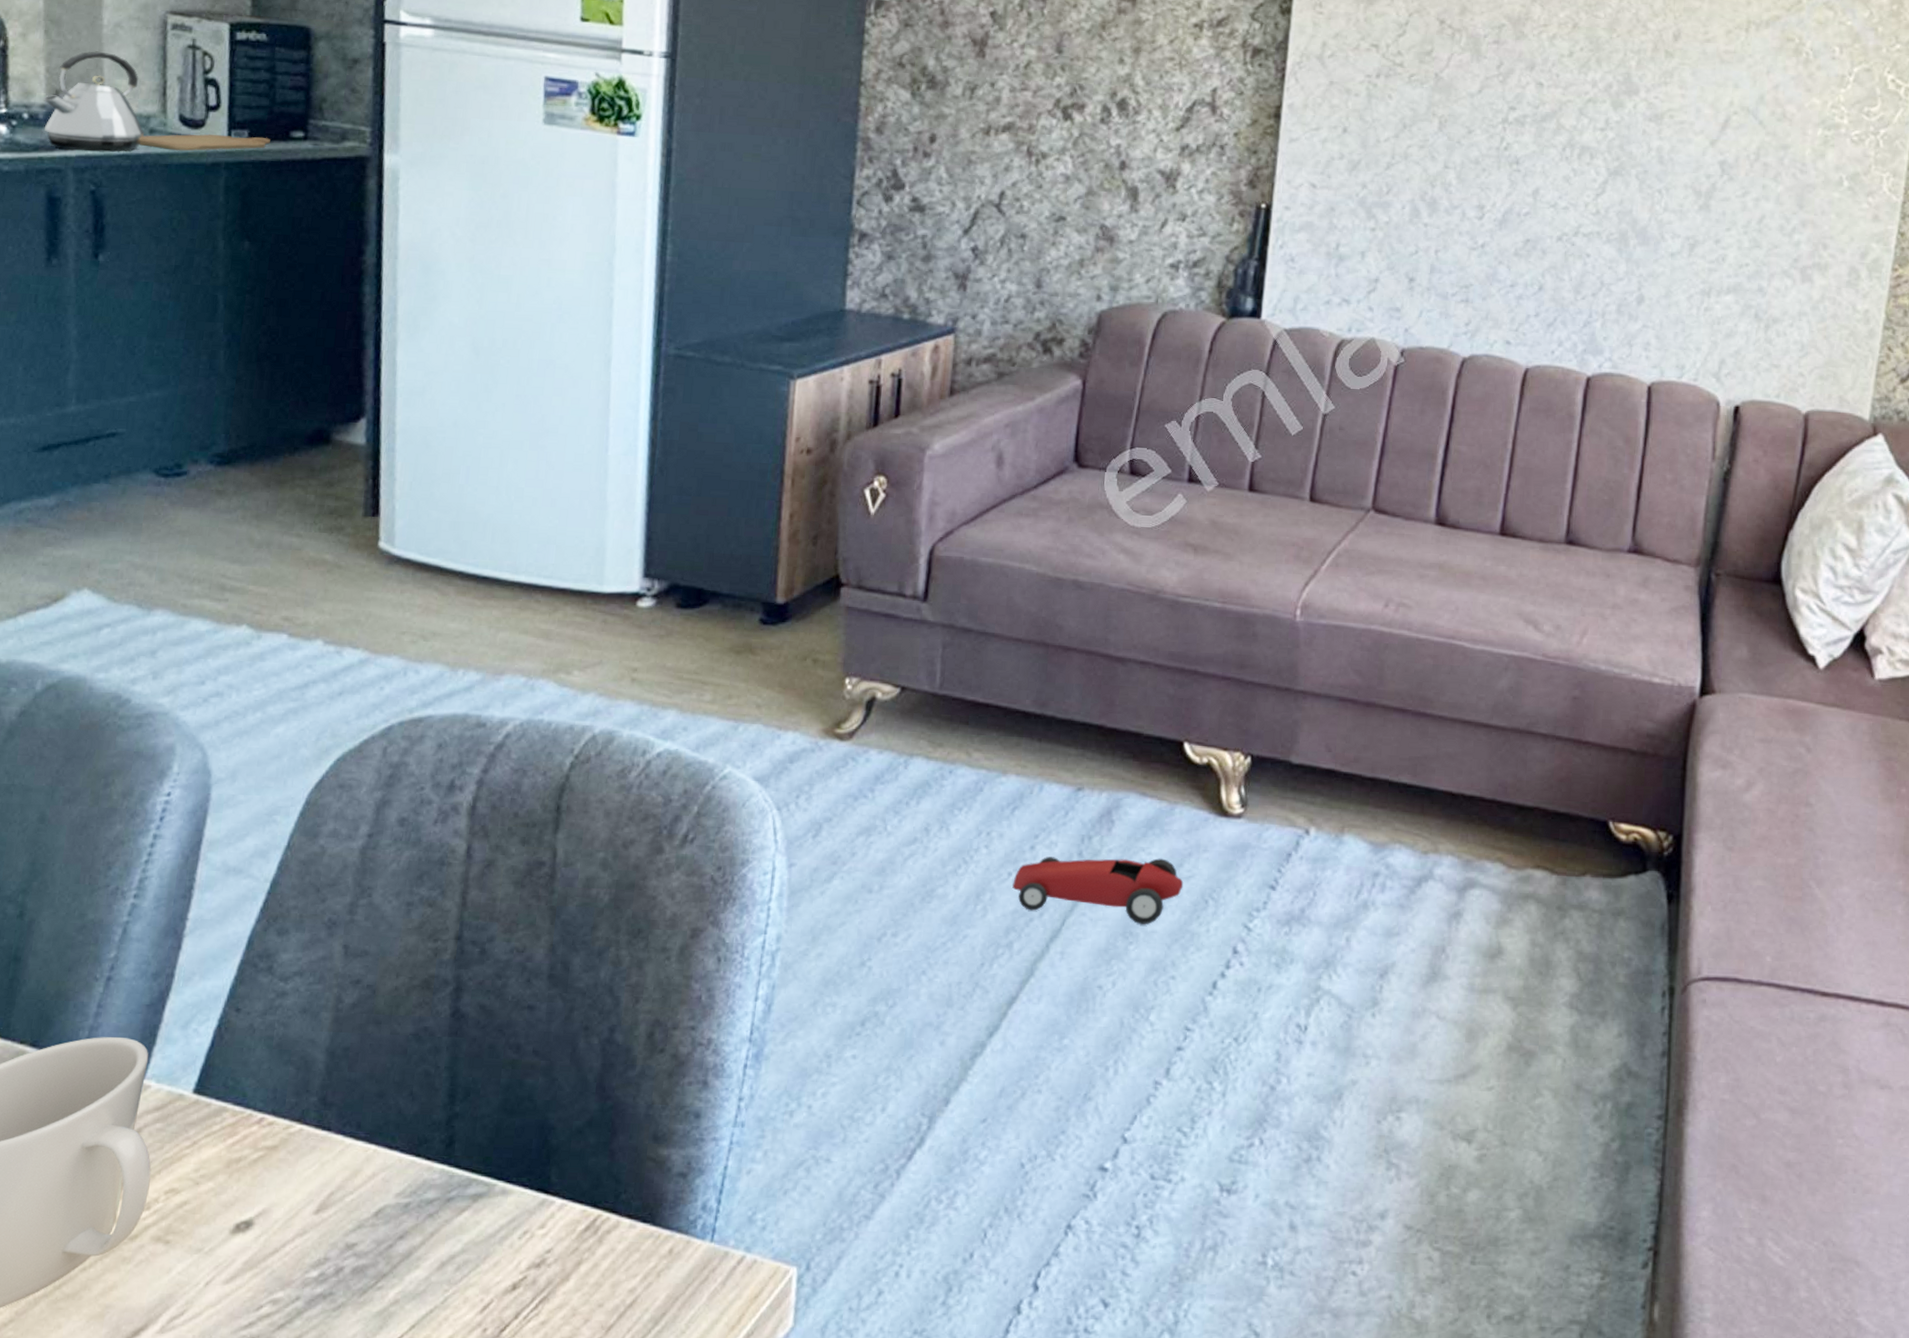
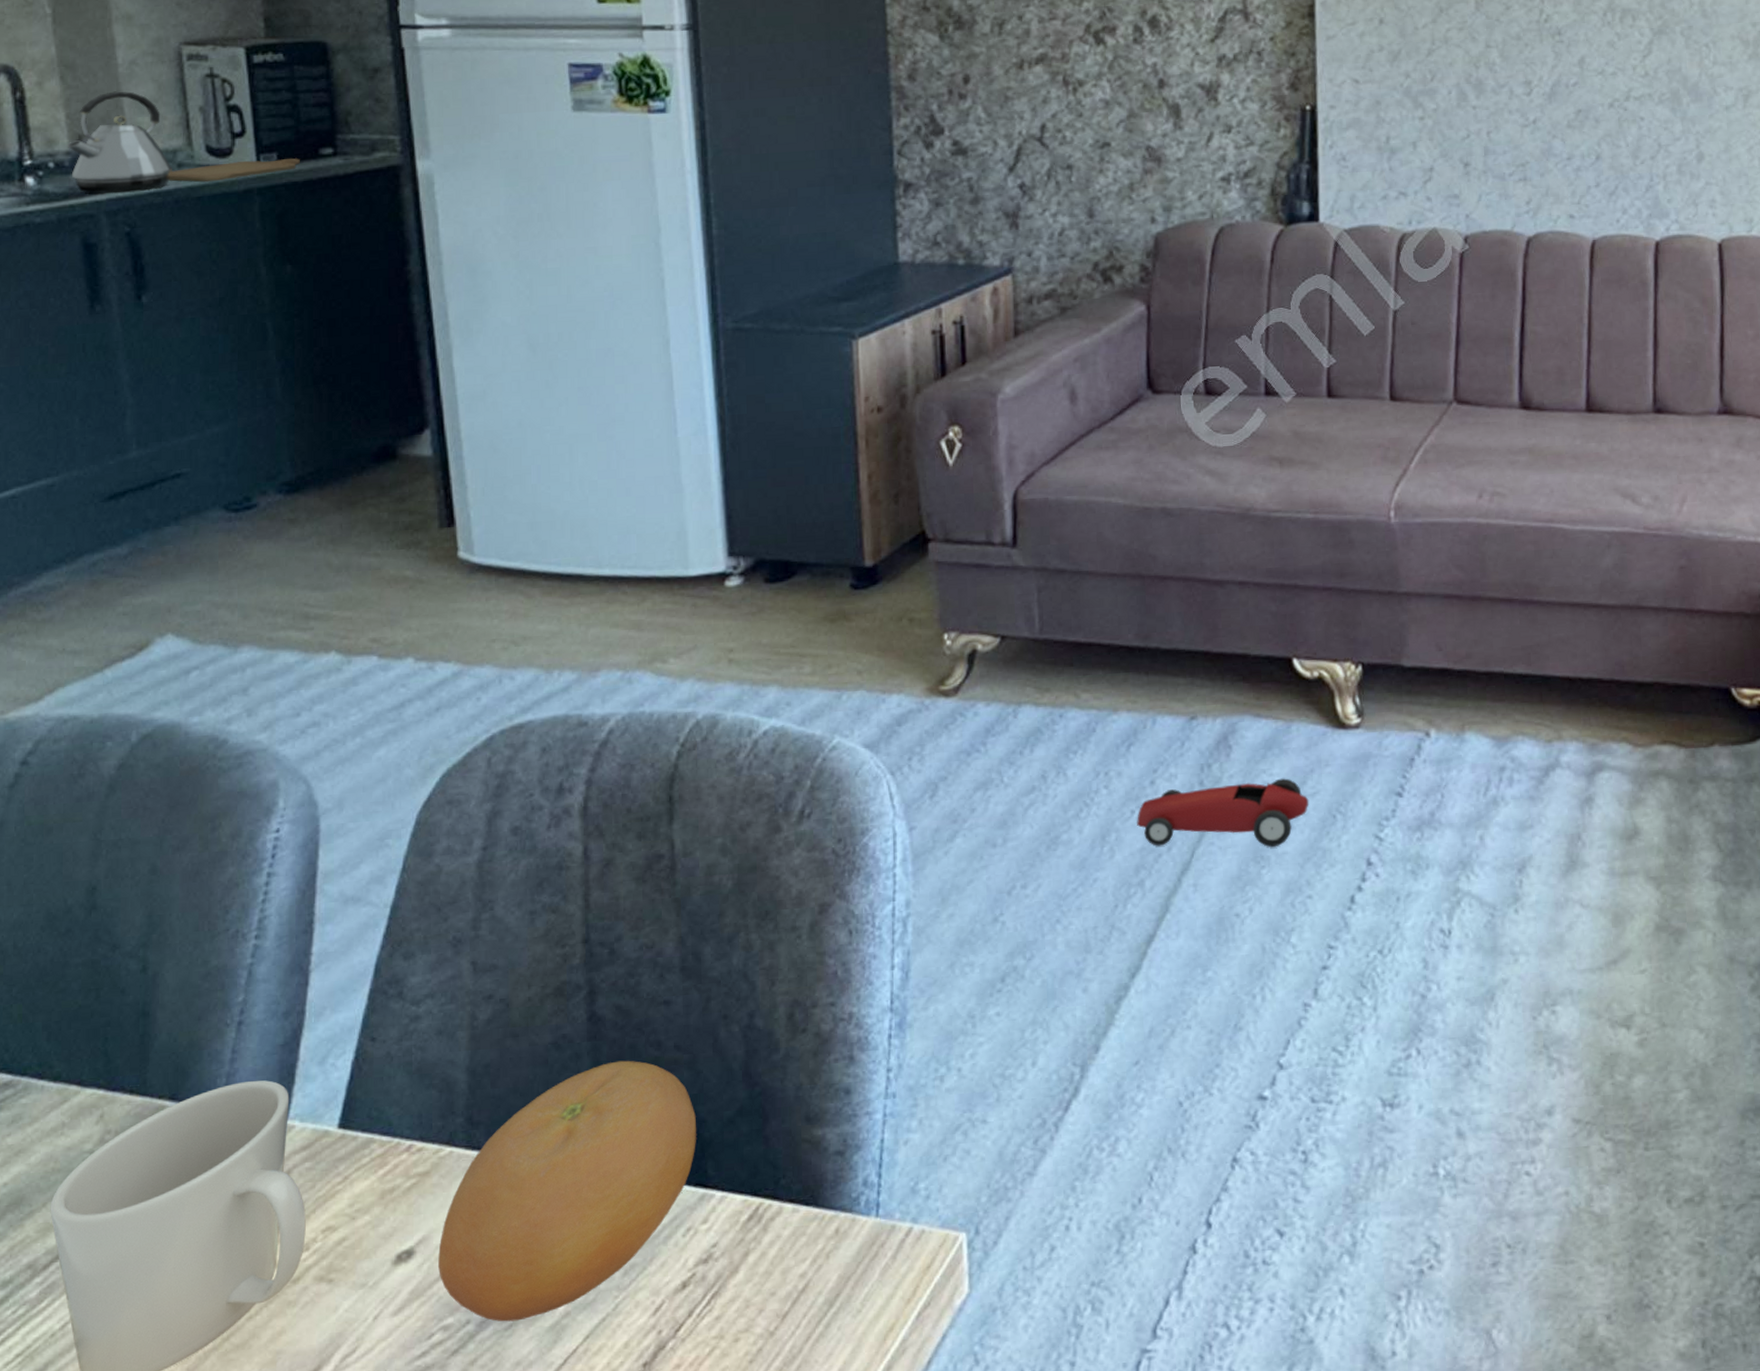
fruit: none [274,1059,546,1303] -> present [438,1060,696,1322]

